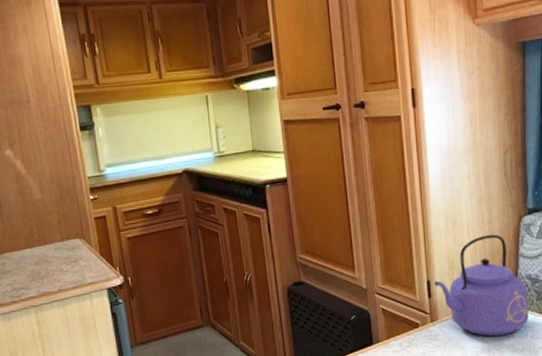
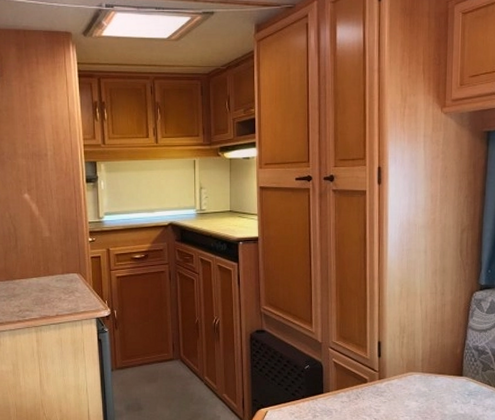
kettle: present [434,234,529,337] -> none [384,305,474,400]

